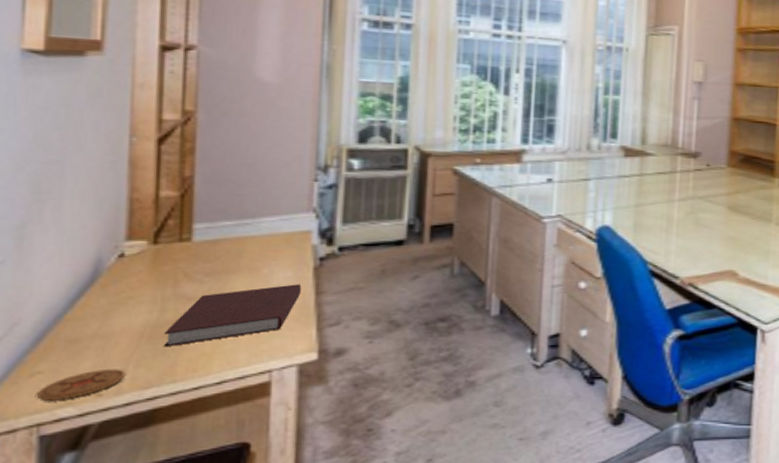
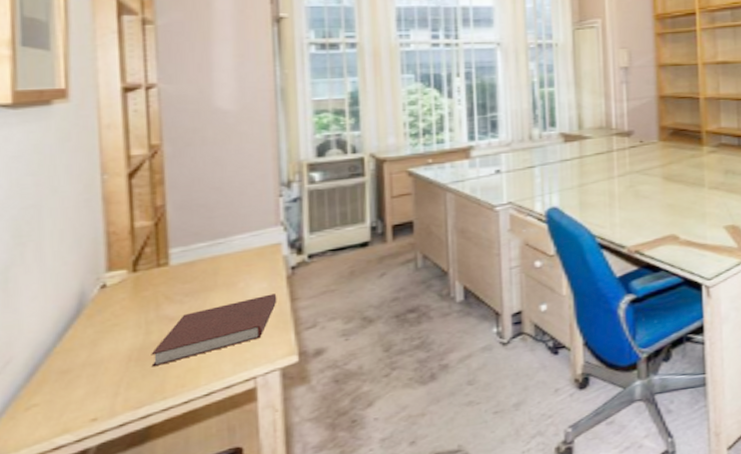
coaster: present [38,369,126,400] -> none [35,393,118,431]

